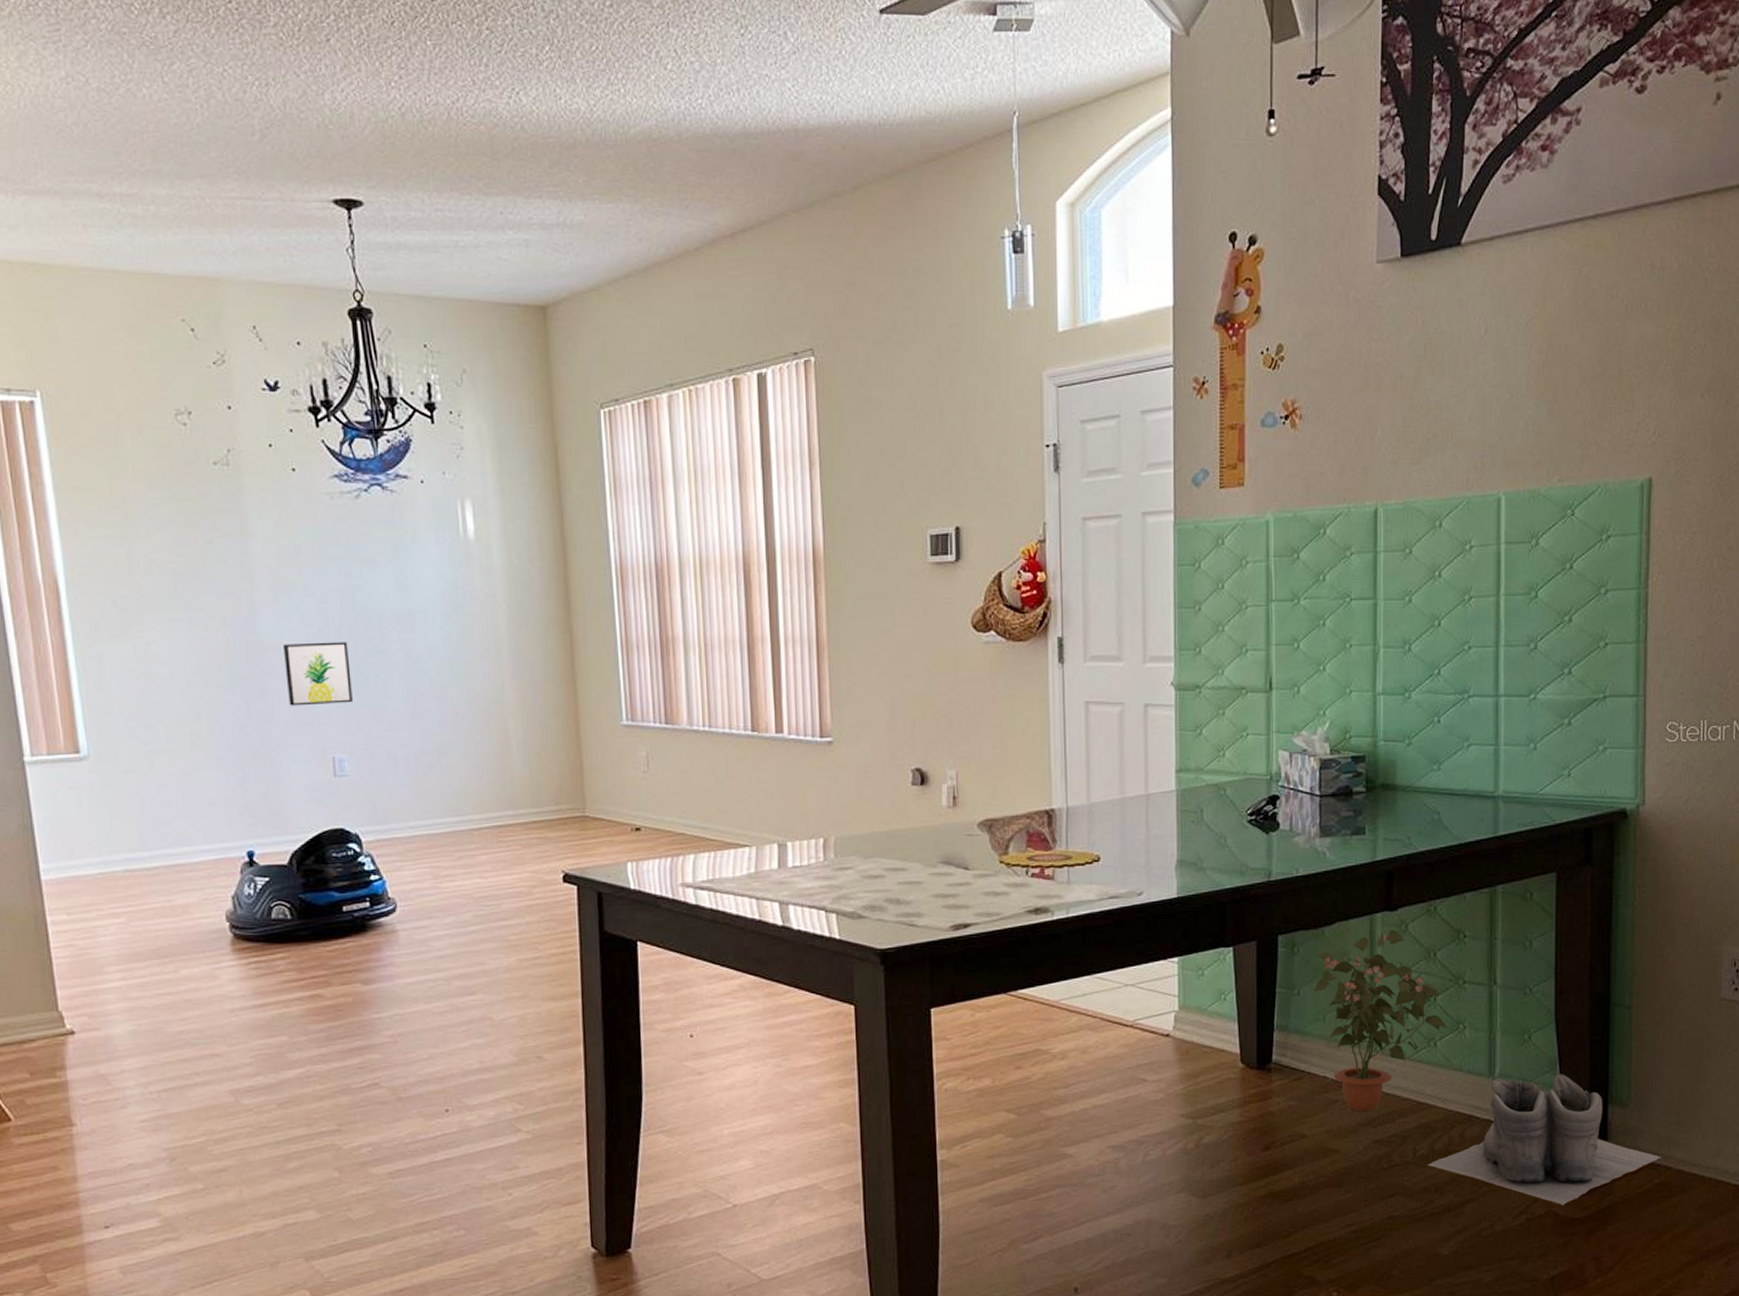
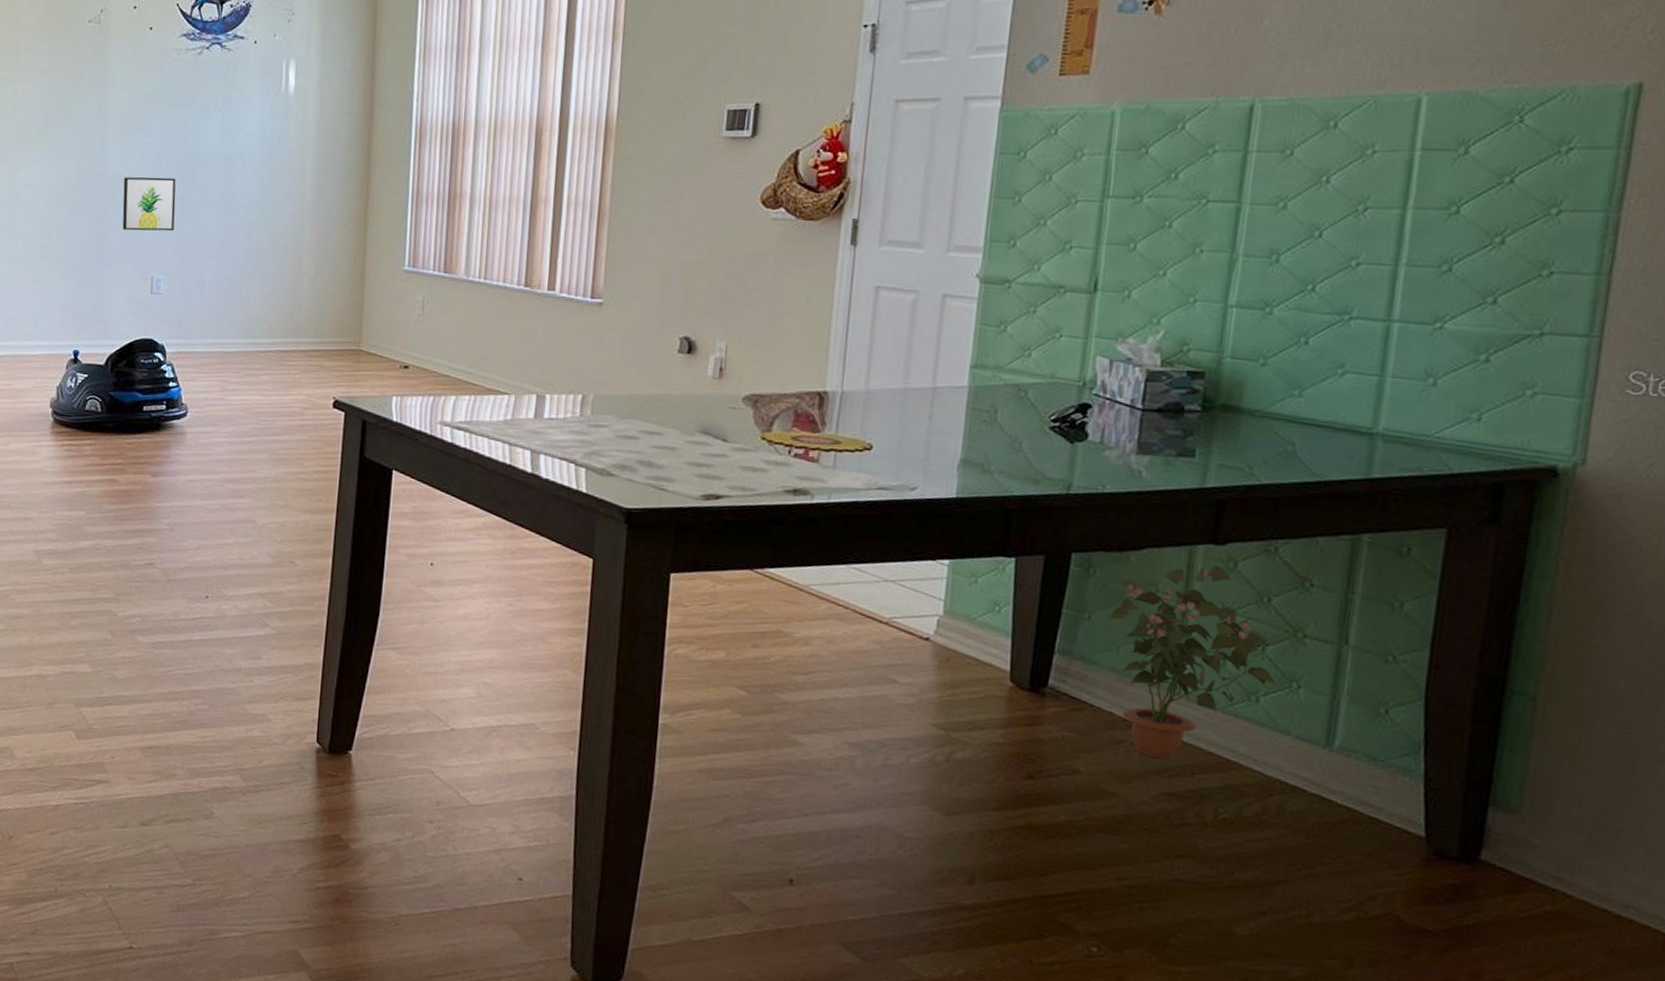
boots: present [1428,1074,1661,1205] -> none [1231,751,1559,911]

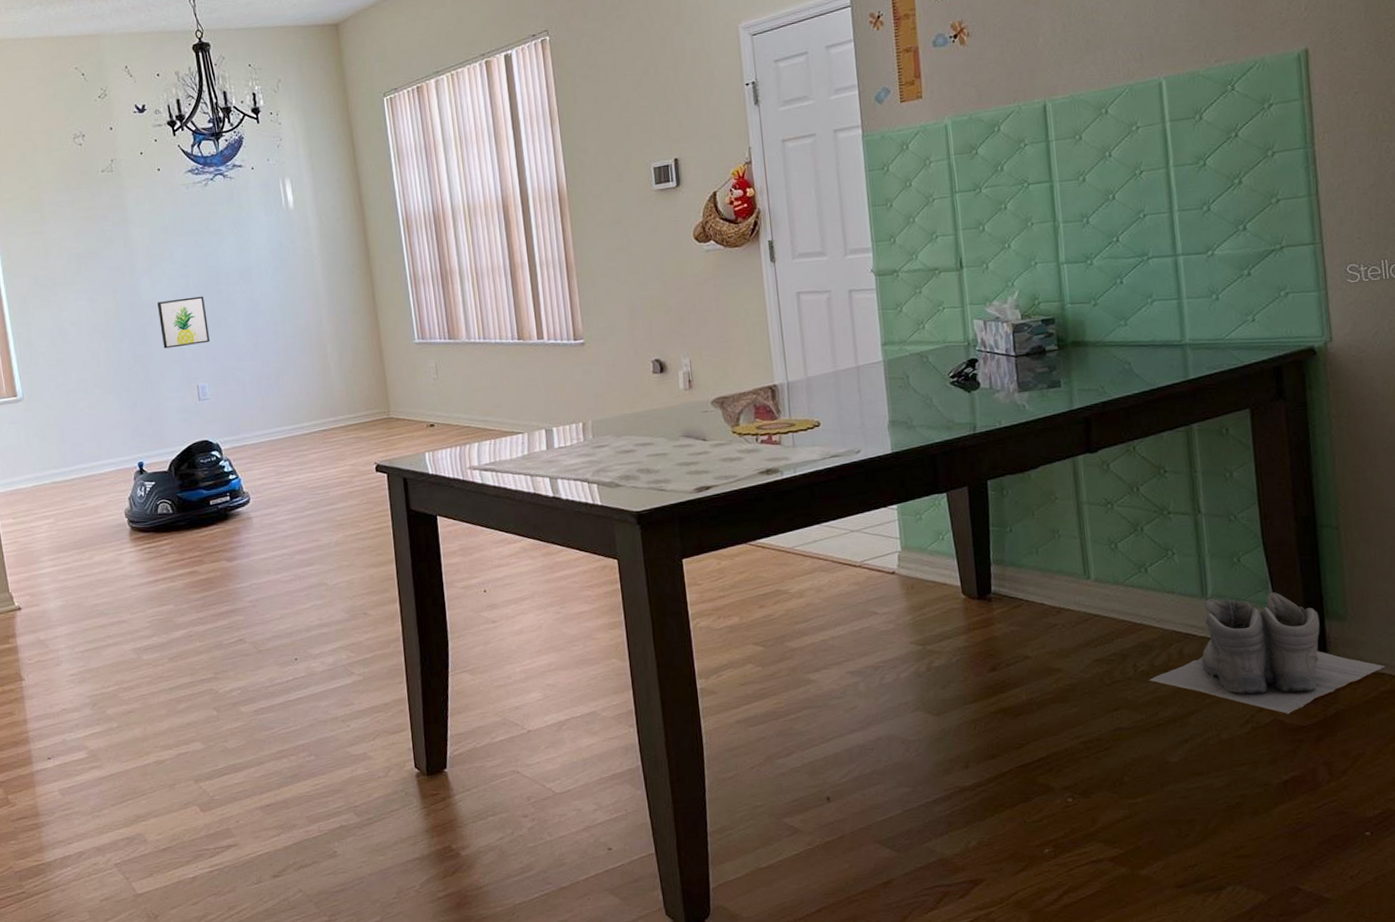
potted plant: present [1107,565,1277,760] -> none [1023,469,1157,634]
boots: none [1231,751,1559,911] -> present [1149,592,1385,714]

